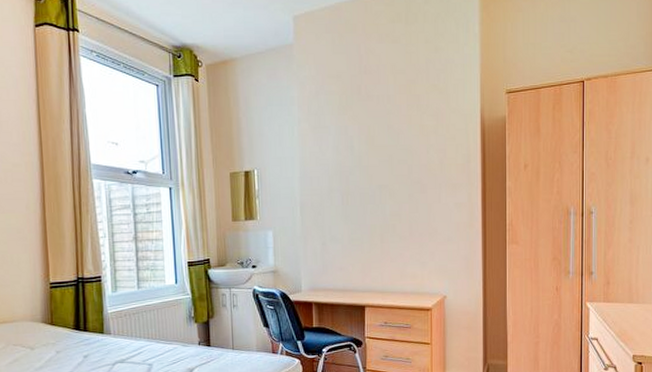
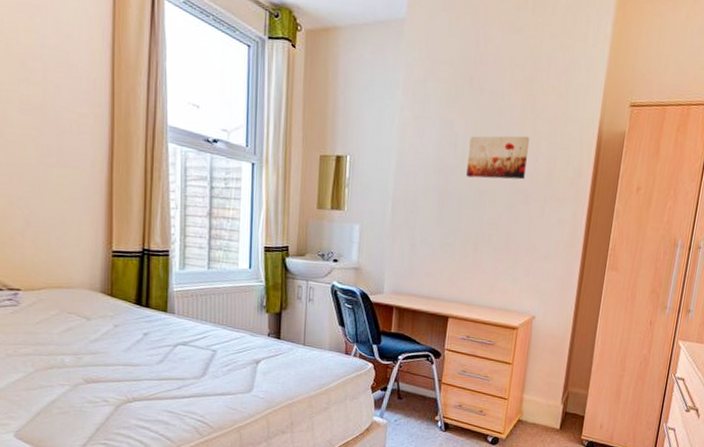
wall art: none [364,132,420,175] -> present [466,135,530,180]

